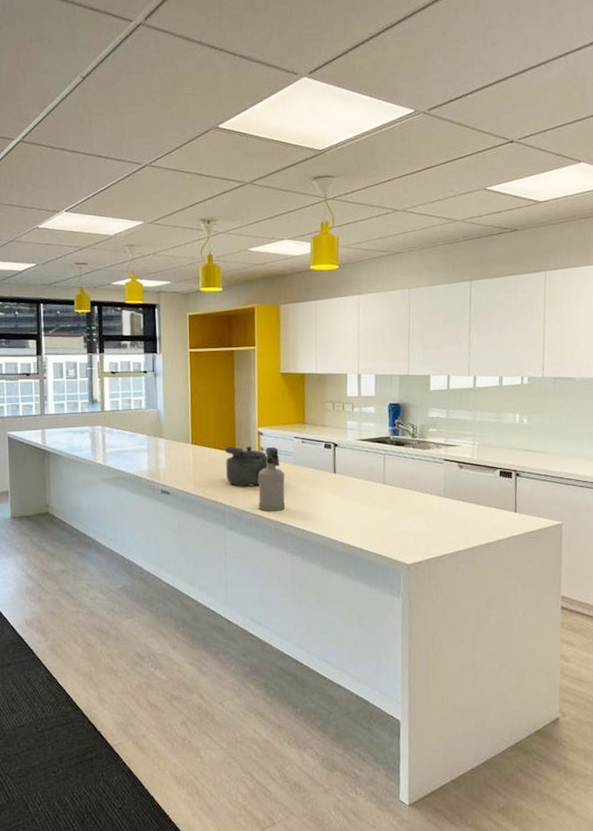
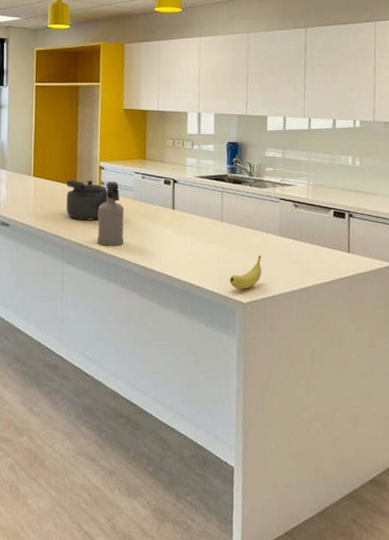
fruit: none [393,517,426,551] -> present [229,255,262,289]

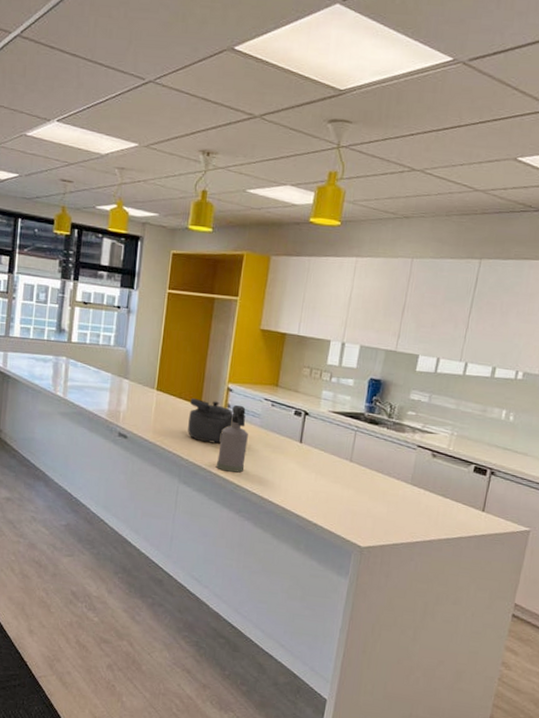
fruit: present [229,255,262,289] -> none [349,501,388,533]

